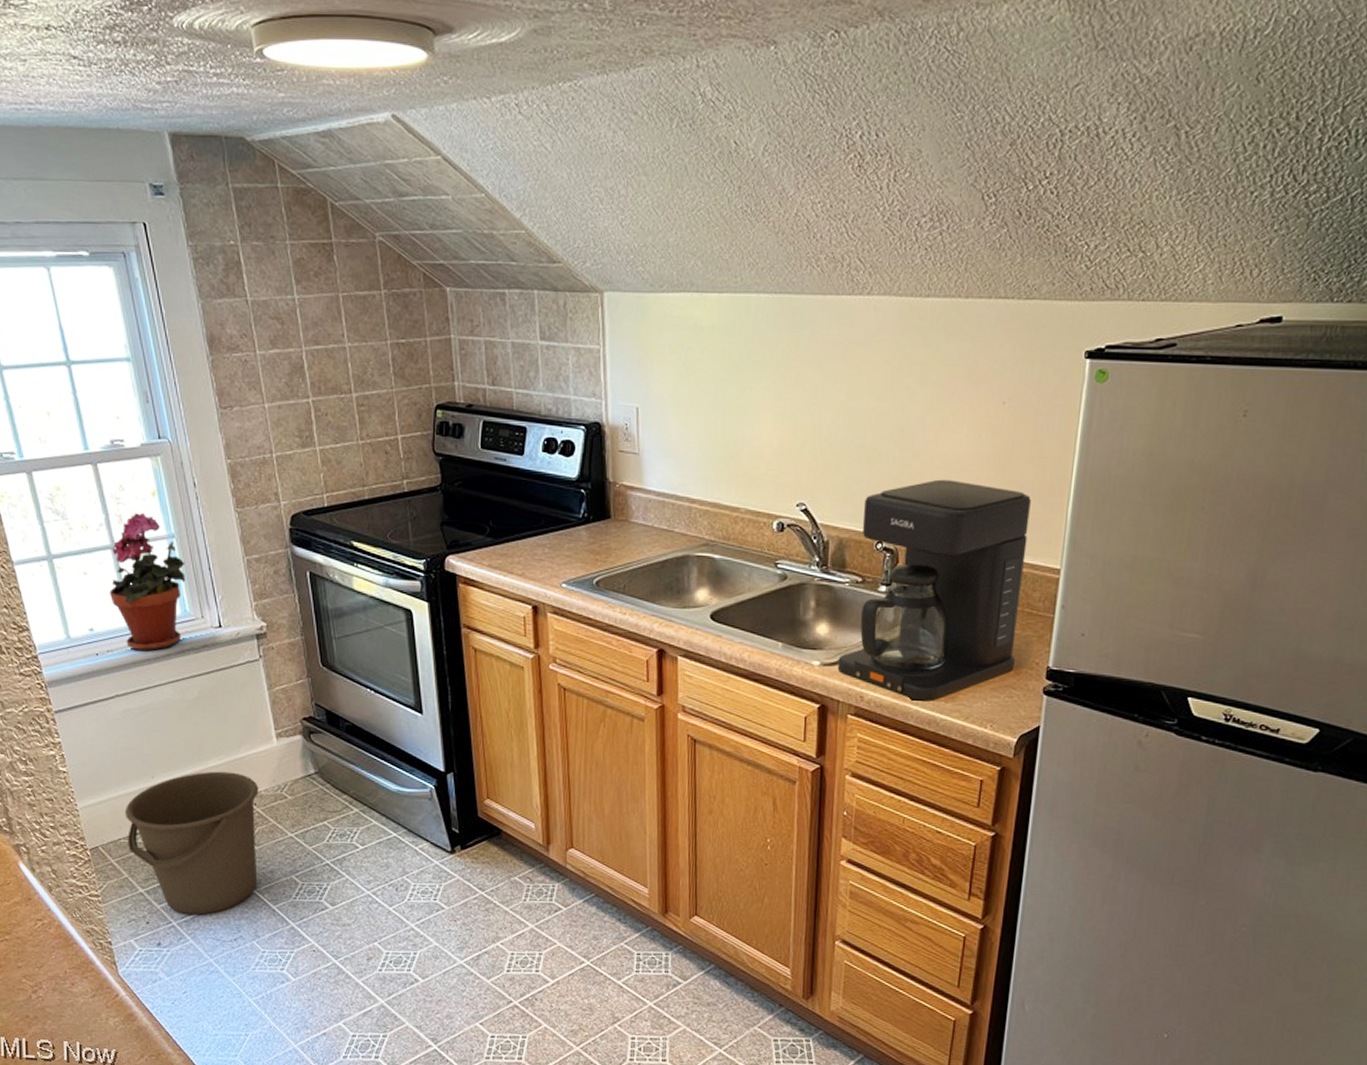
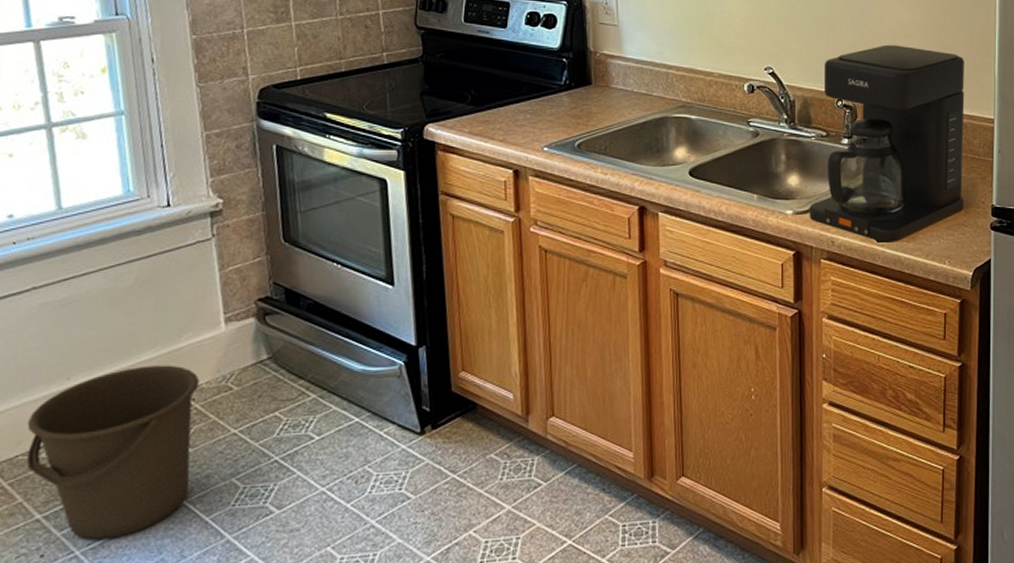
potted plant: present [109,512,186,652] -> none [37,89,134,237]

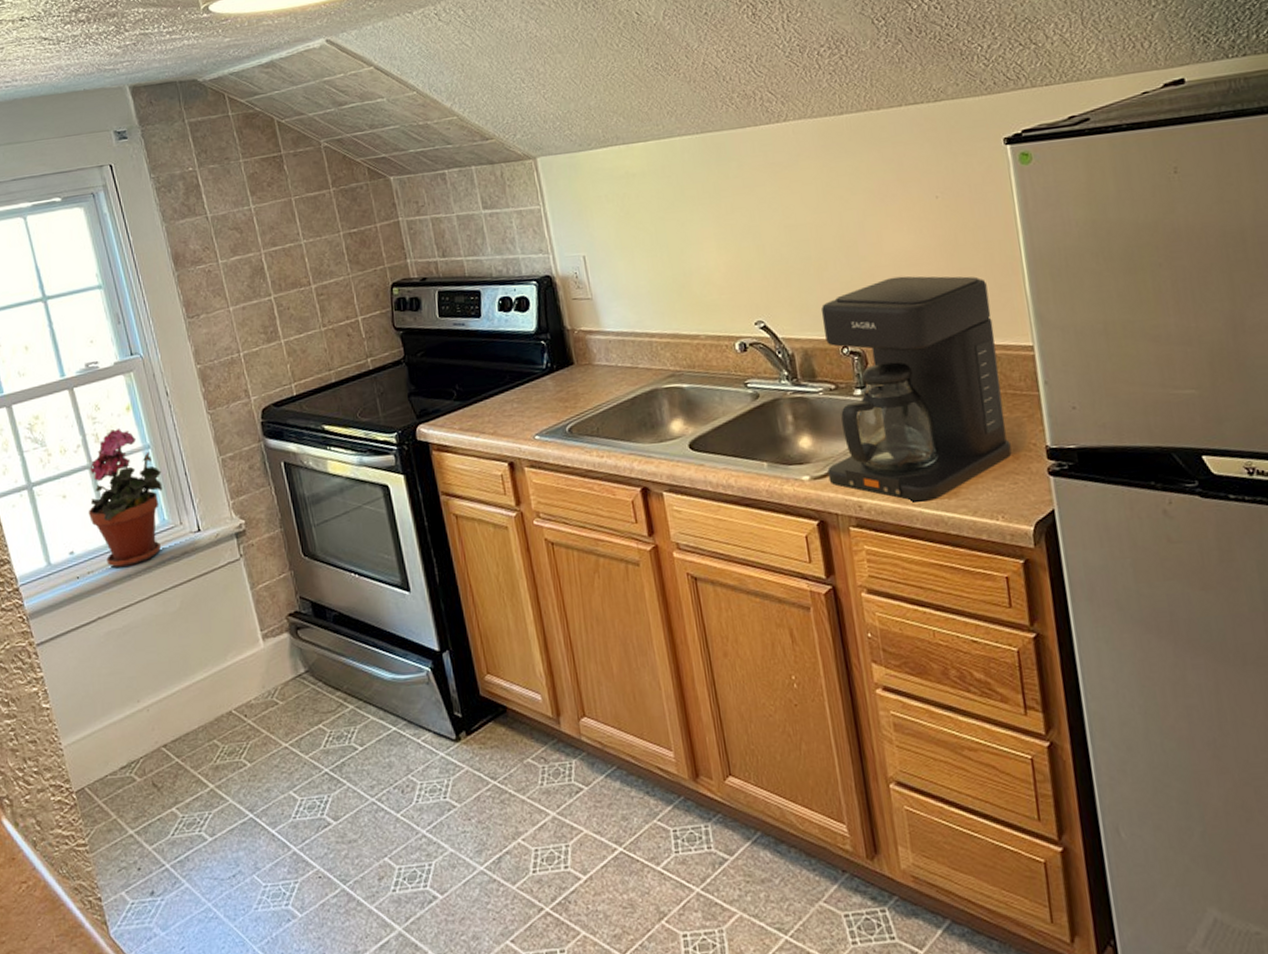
bucket: present [26,365,200,540] -> none [110,683,253,854]
potted plant: none [37,89,134,237] -> present [88,427,163,568]

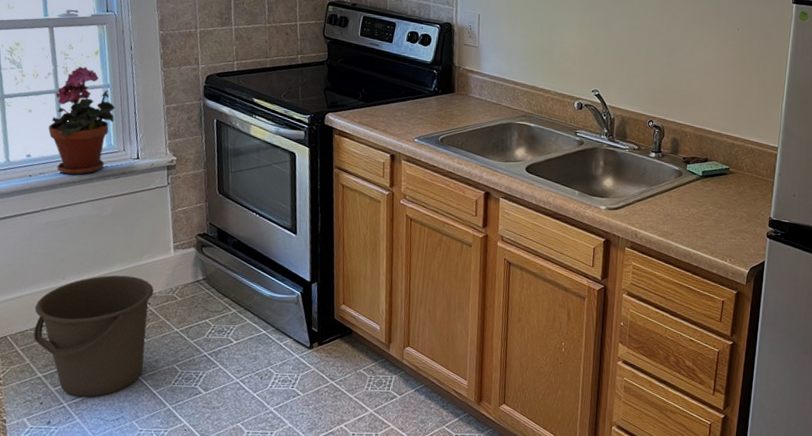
bucket: none [110,683,253,854] -> present [33,275,154,398]
coffee maker: present [820,276,1012,502] -> none [618,79,757,240]

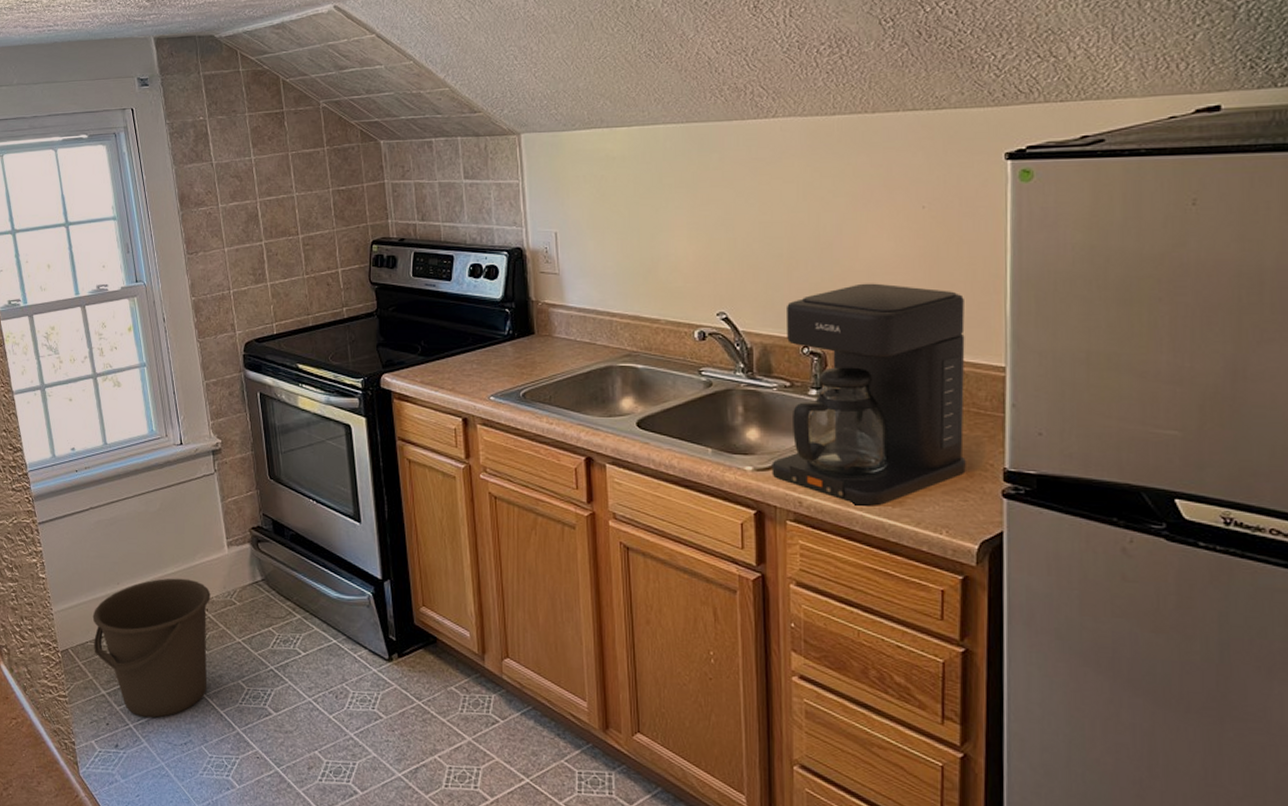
potted plant: present [48,66,116,176] -> none [89,345,154,468]
coffee maker: none [618,79,757,240] -> present [771,283,966,506]

